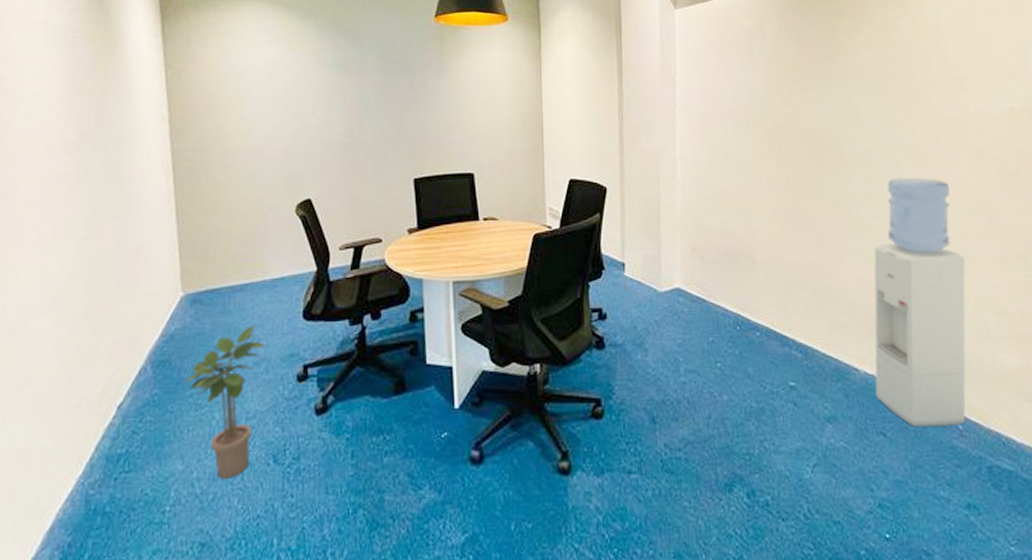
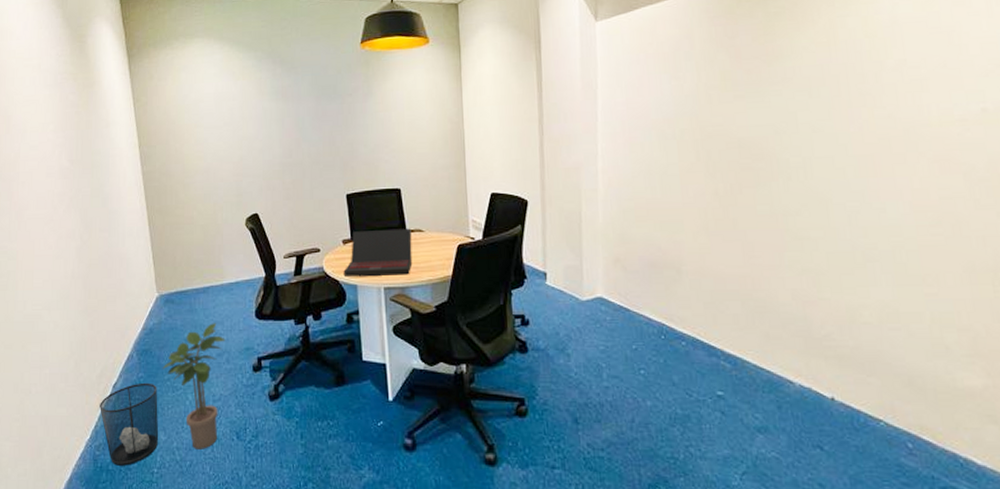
waste bin: none [98,400,176,506] -> present [100,382,159,466]
laptop: none [408,216,485,271] -> present [343,228,413,278]
water cooler: present [874,177,966,427] -> none [811,186,921,443]

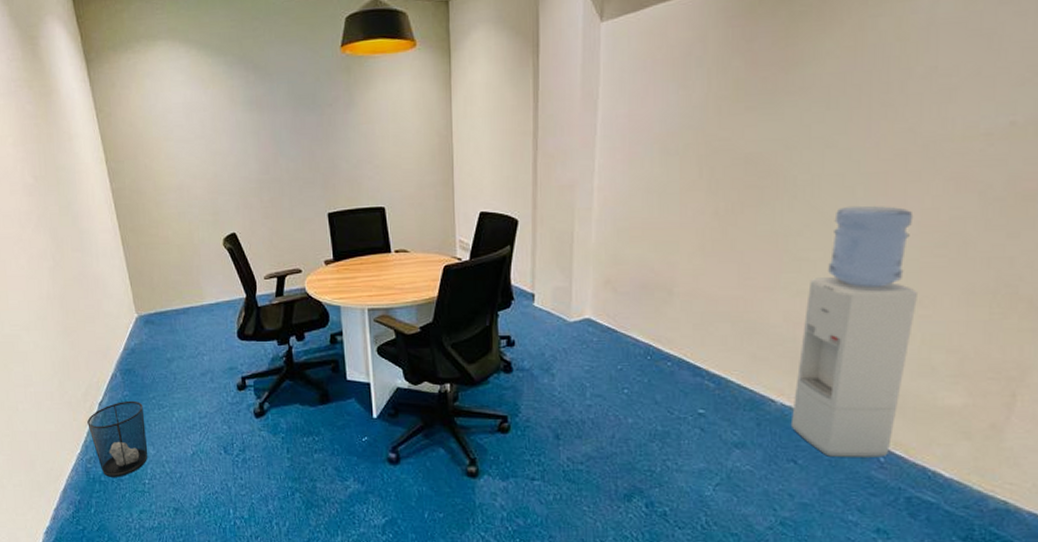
potted plant: present [162,323,226,449] -> none [147,343,209,463]
laptop: present [343,228,413,278] -> none [326,249,397,299]
water cooler: none [811,186,921,443] -> present [790,205,917,458]

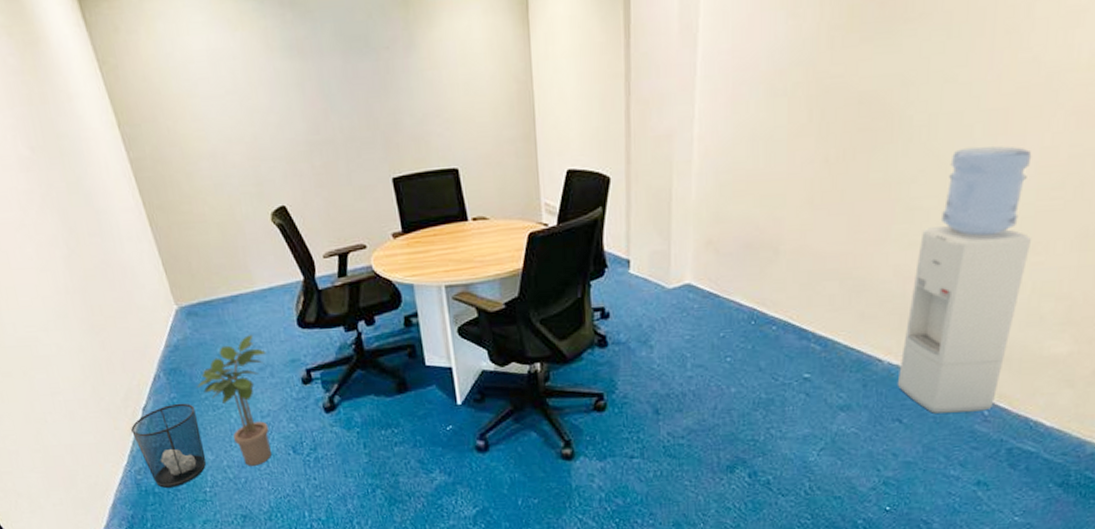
potted plant: none [147,343,209,463] -> present [196,335,272,466]

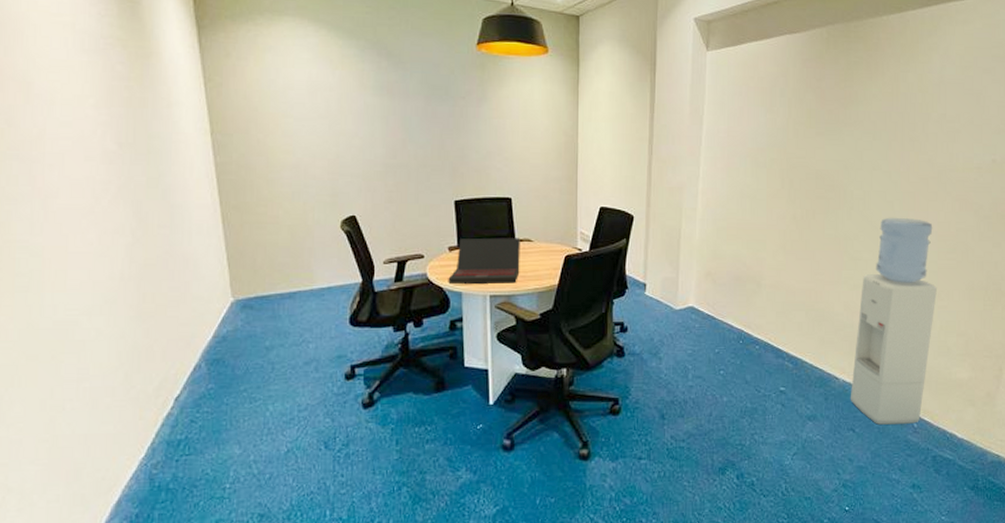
waste bin: present [131,403,206,488] -> none [158,394,233,484]
potted plant: present [196,335,272,466] -> none [237,330,315,461]
laptop: none [396,216,477,277] -> present [448,237,520,285]

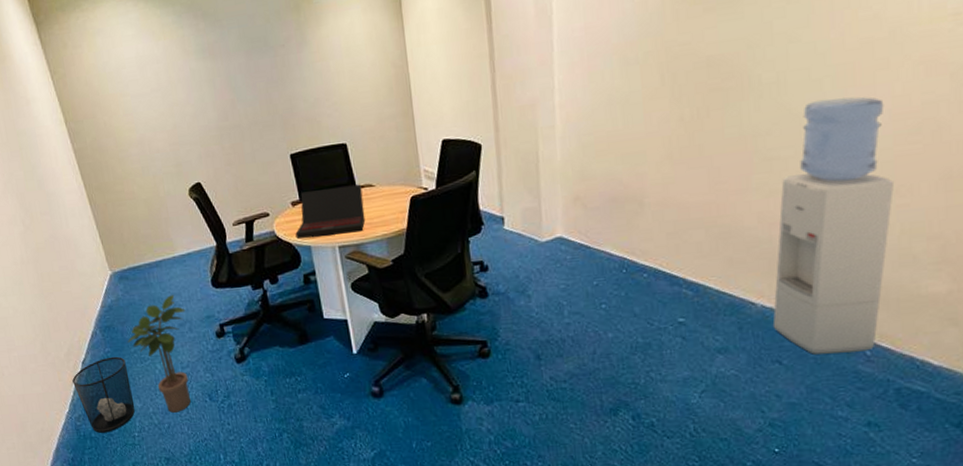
waste bin: none [158,394,233,484] -> present [72,356,135,433]
potted plant: none [237,330,315,461] -> present [127,295,191,413]

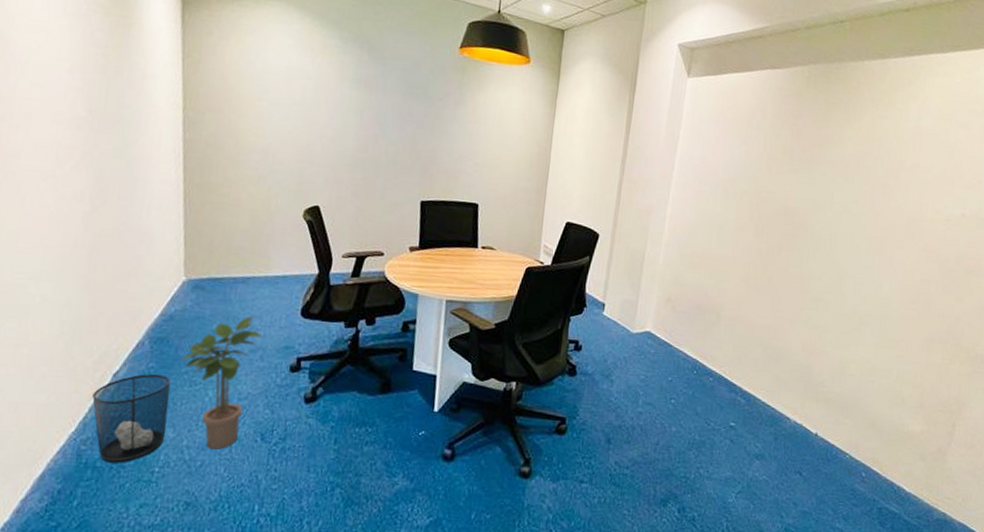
laptop: present [295,184,366,240] -> none [405,240,483,290]
water cooler: present [772,96,894,355] -> none [800,260,898,473]

